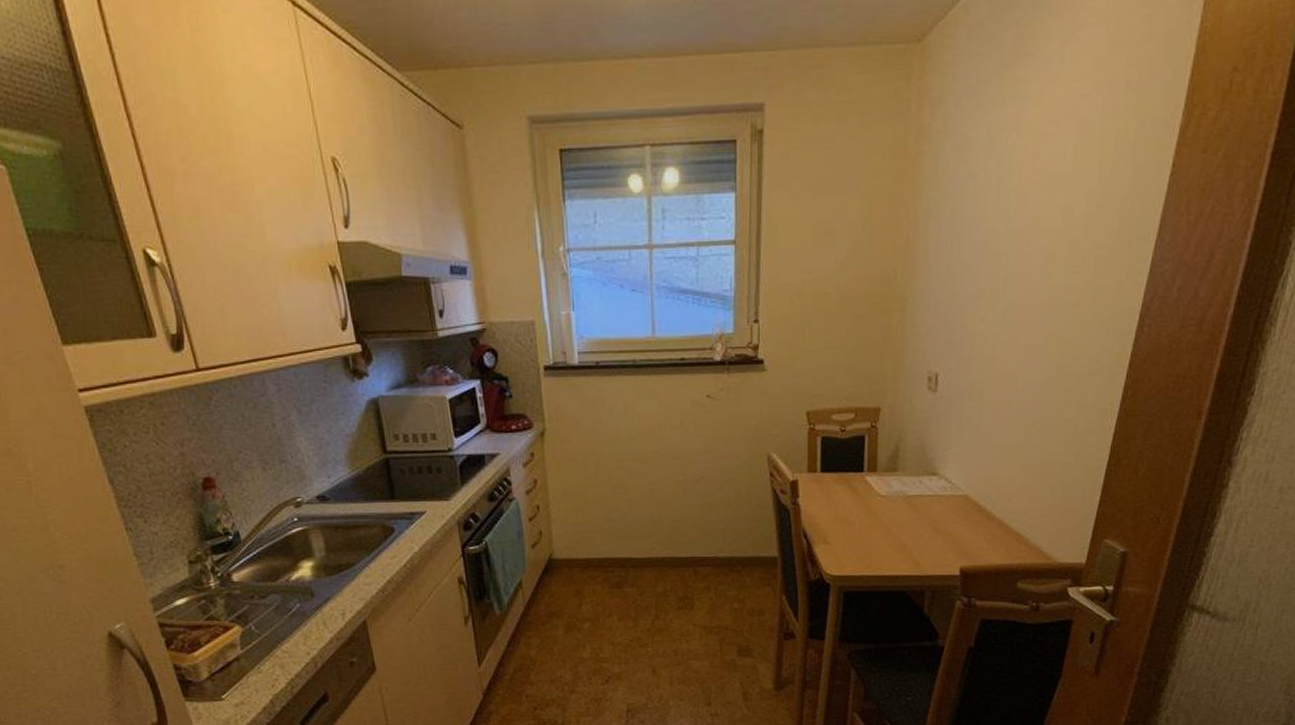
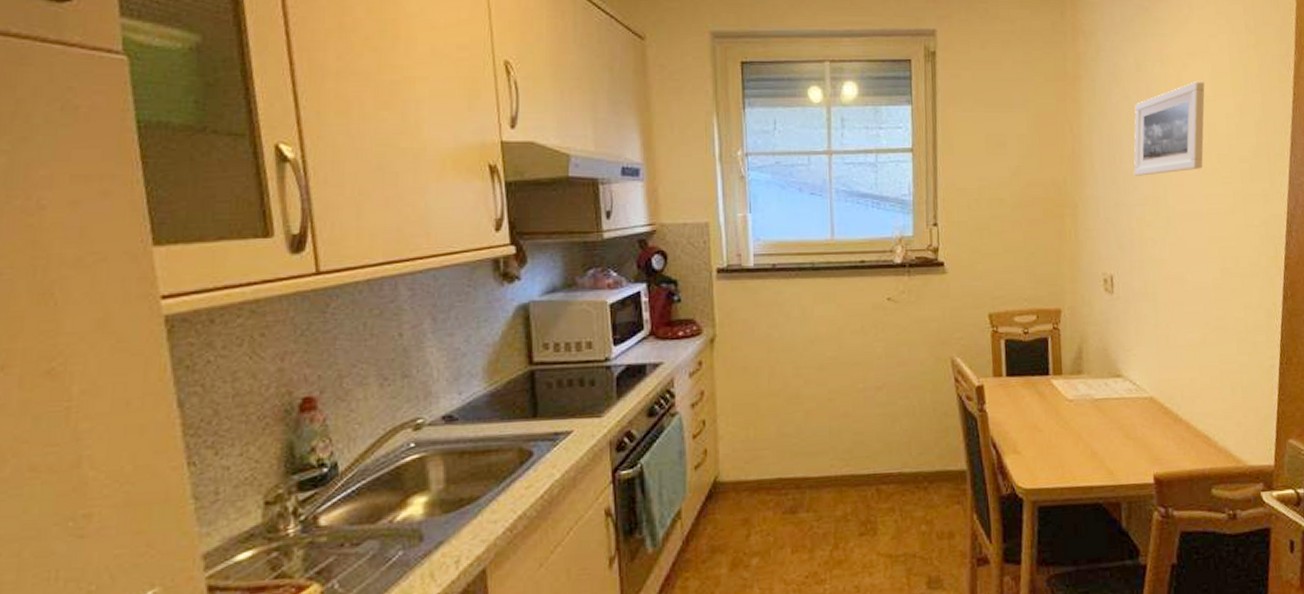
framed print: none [972,154,1066,266] -> present [1134,82,1205,176]

